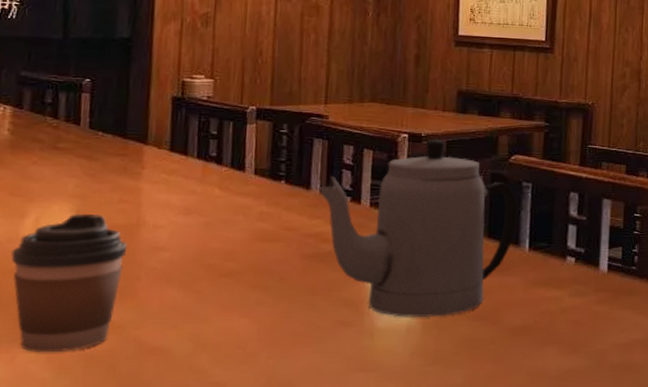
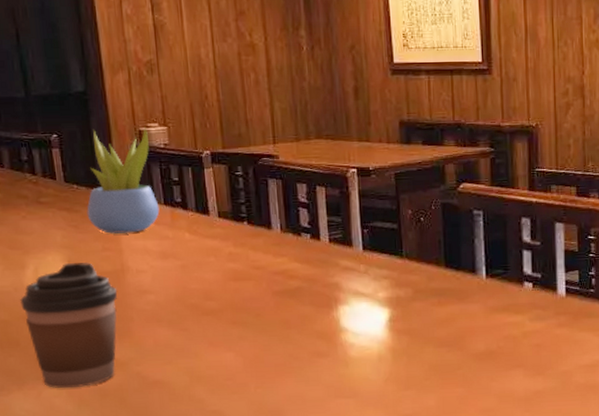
succulent plant: none [108,77,192,186] -> present [86,126,160,234]
teapot: present [319,139,518,317] -> none [279,172,473,347]

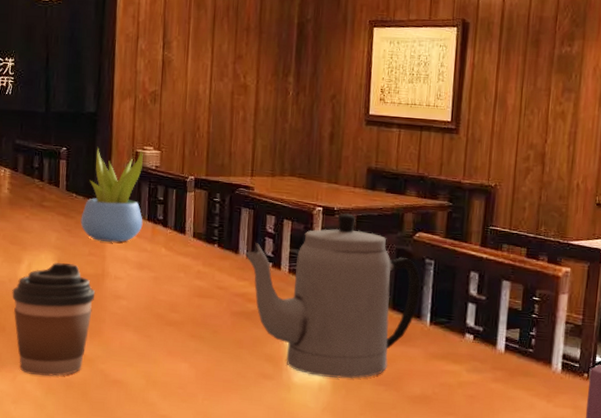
teapot: none [279,172,473,347] -> present [245,213,421,379]

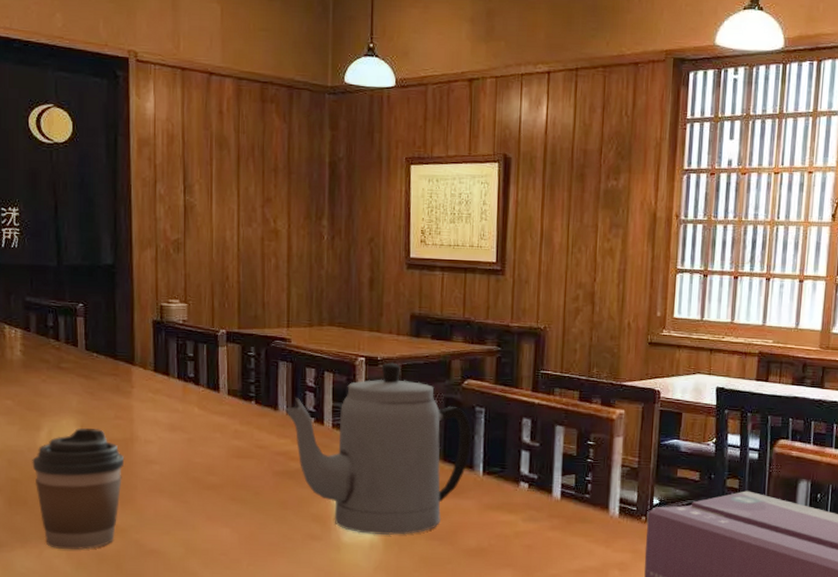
succulent plant: present [80,147,143,242] -> none [103,302,172,404]

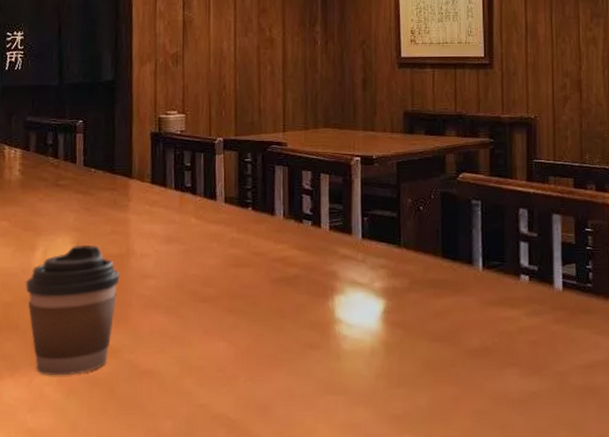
teapot: present [285,362,472,535] -> none [282,160,470,339]

